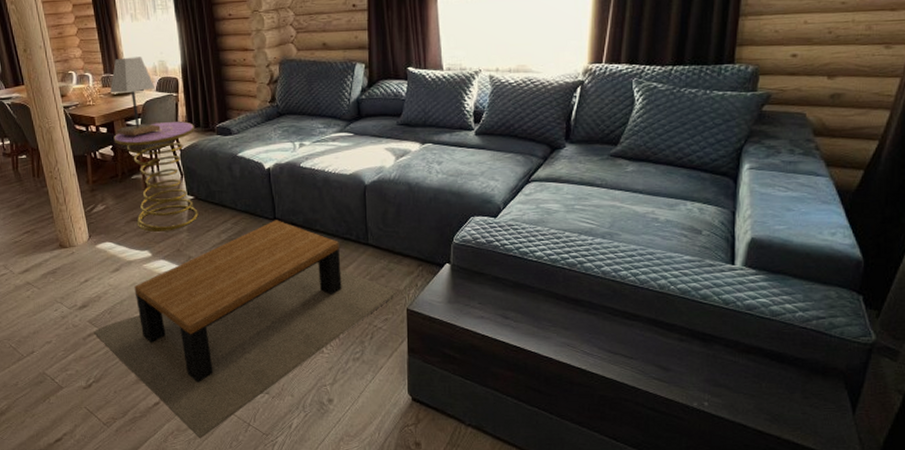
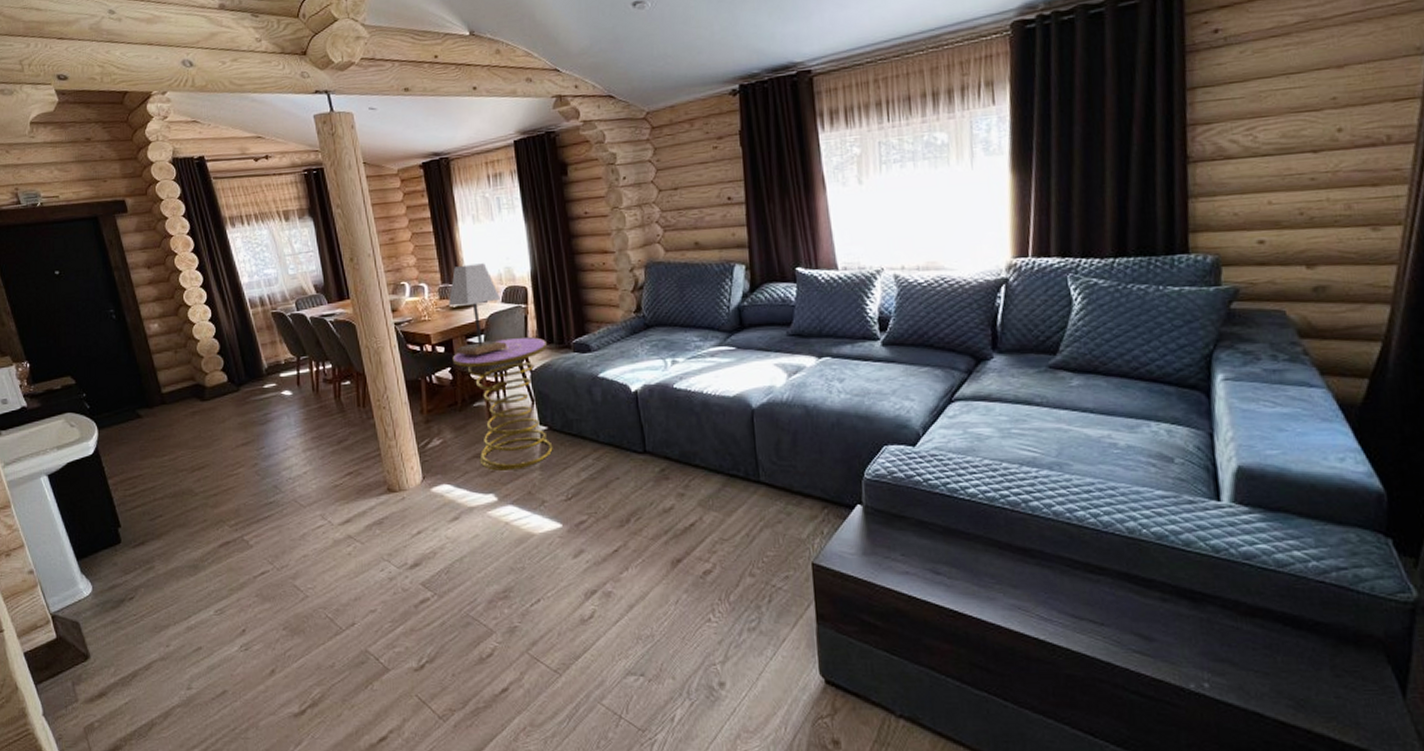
coffee table: present [93,220,397,439] -> none [426,453,799,737]

